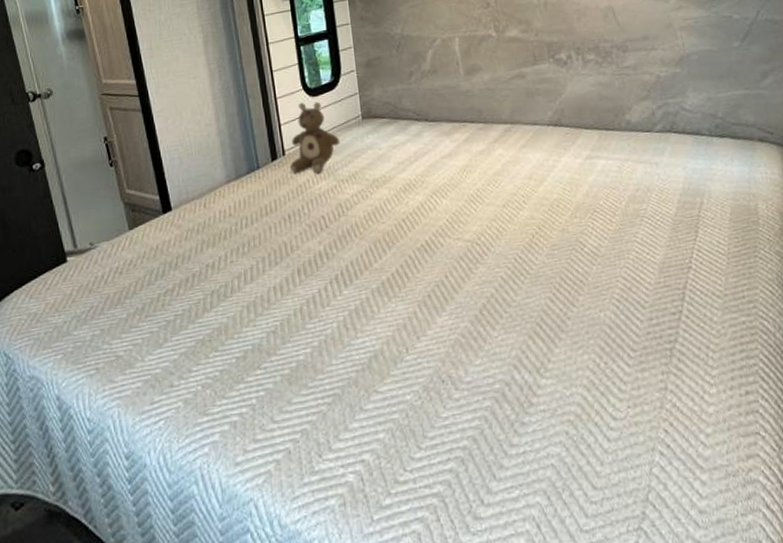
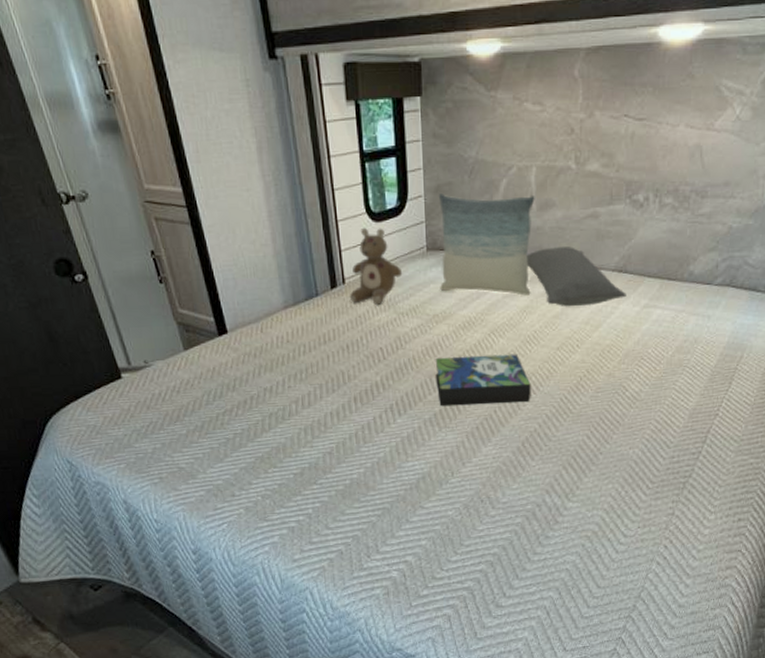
pillow: none [370,62,469,157] -> present [439,194,535,296]
book: none [378,214,483,275] -> present [435,354,531,407]
pillow: none [459,105,566,164] -> present [526,247,626,307]

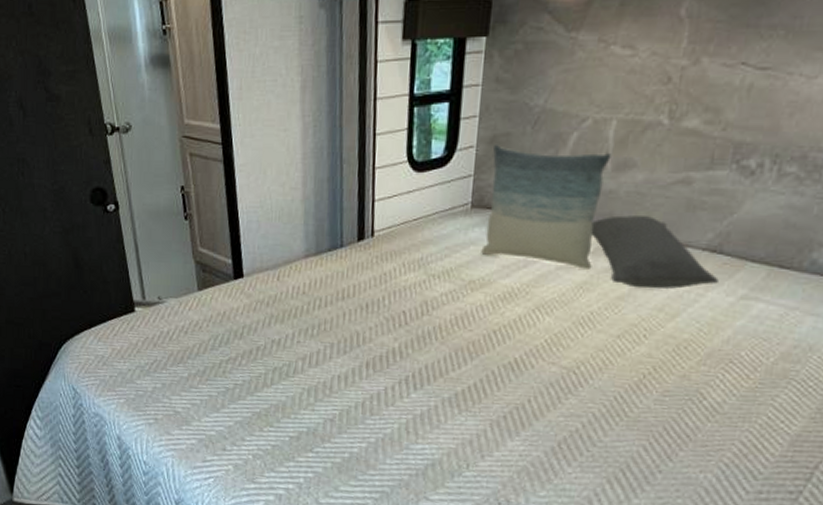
stuffed bear: present [350,227,403,305] -> none [377,177,440,263]
book: present [435,354,531,407] -> none [462,329,578,395]

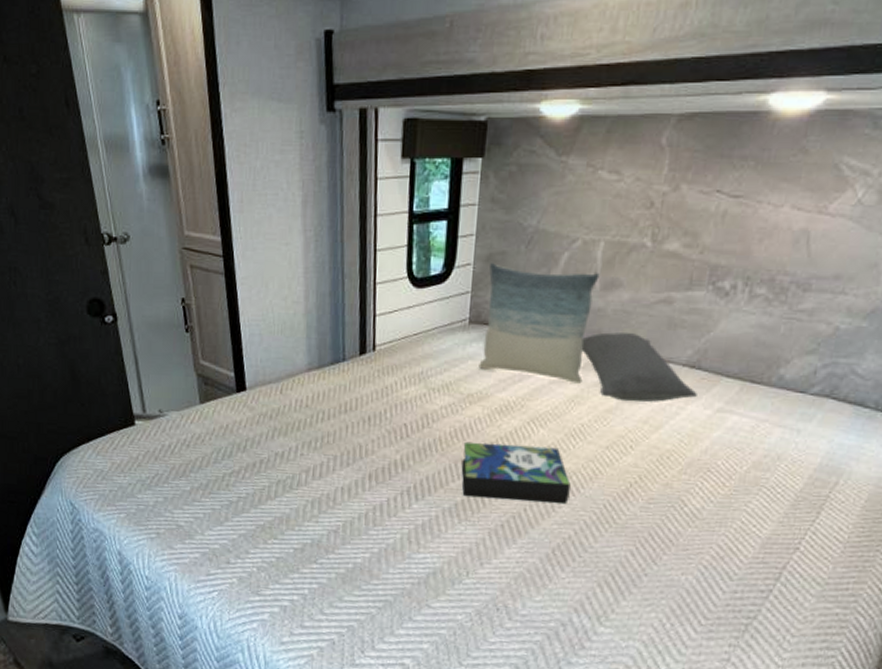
book: none [462,329,578,395] -> present [461,441,571,503]

